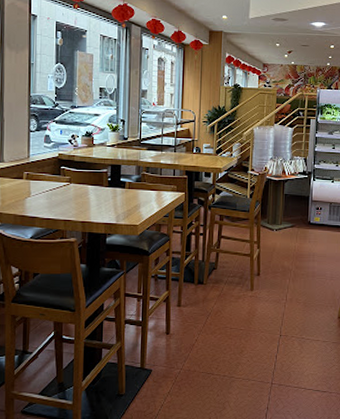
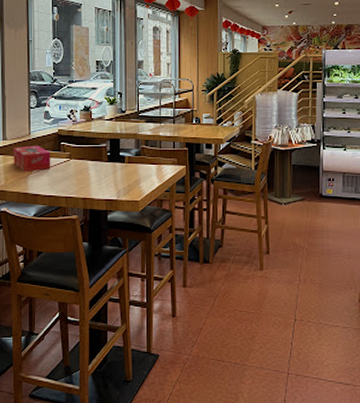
tissue box: none [10,168,51,195] -> present [13,145,51,172]

